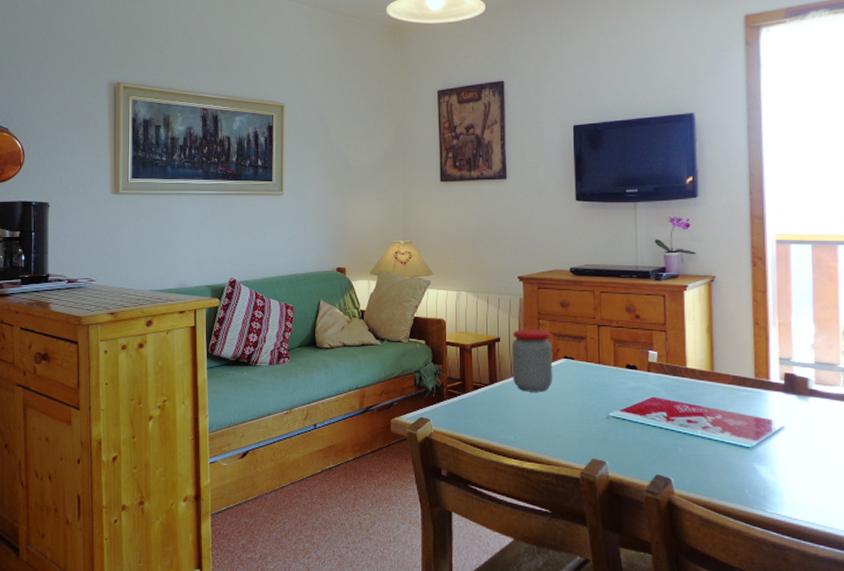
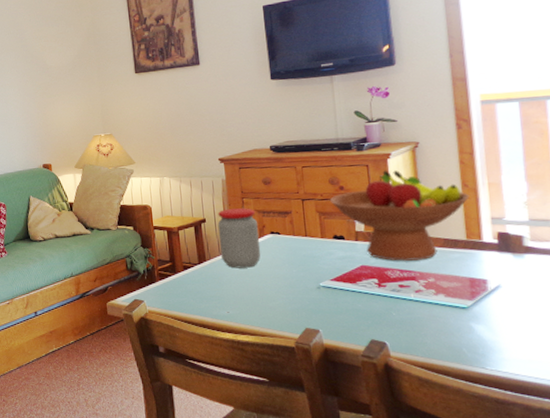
fruit bowl: none [625,302,760,396] -> present [329,170,470,261]

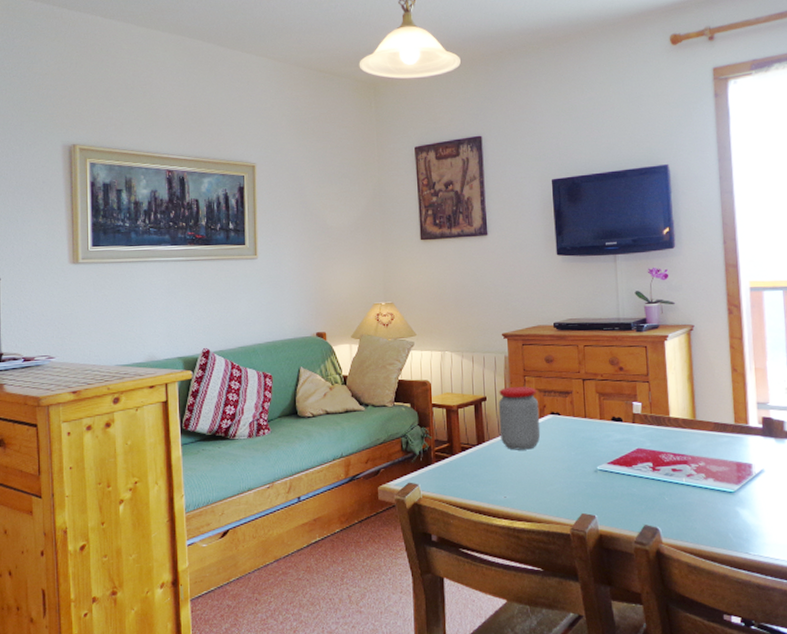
fruit bowl: present [329,170,470,261] -> none [609,352,738,445]

